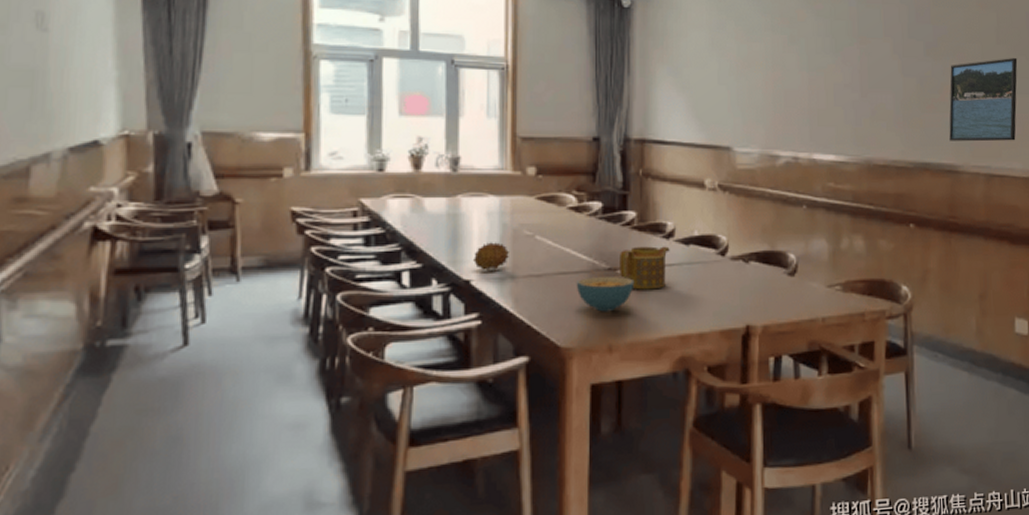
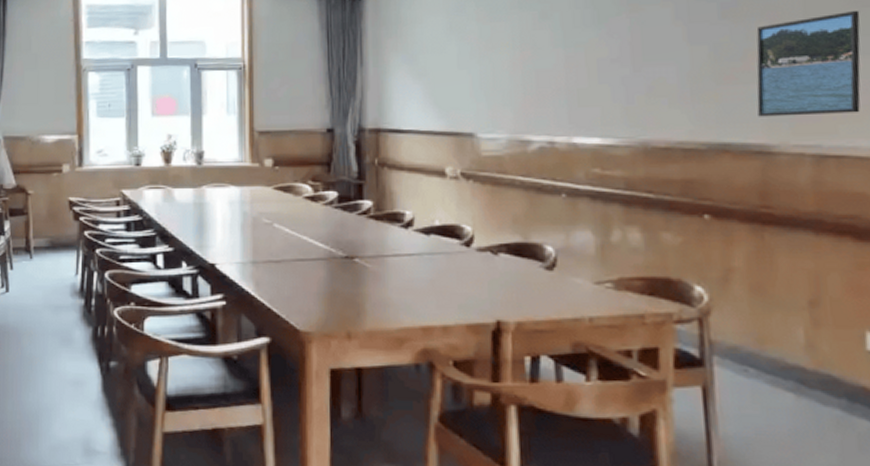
fruit: present [472,242,509,270] -> none [216,229,249,255]
cereal bowl: present [576,277,635,312] -> none [313,265,373,299]
teapot: present [620,246,670,290] -> none [356,236,409,279]

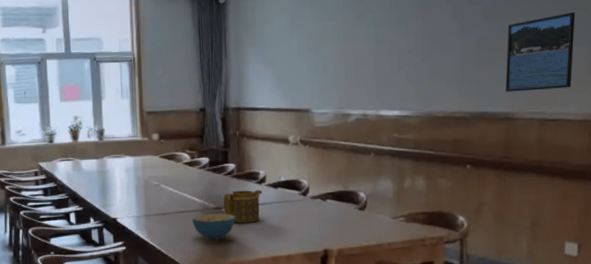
cereal bowl: none [313,265,373,299] -> present [192,214,236,240]
teapot: none [356,236,409,279] -> present [224,190,262,223]

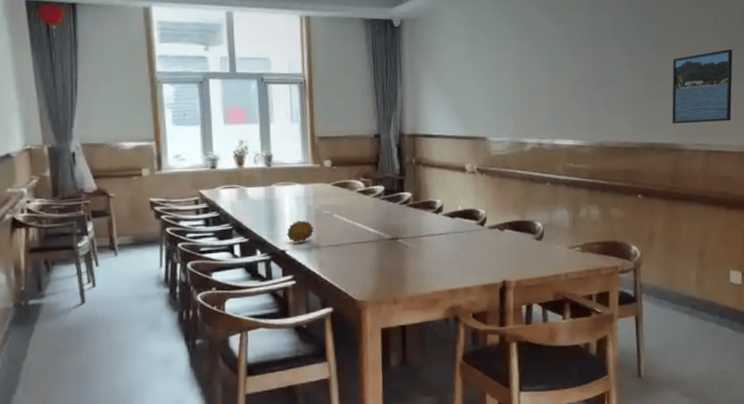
fruit: none [117,190,142,211] -> present [286,220,314,242]
cereal bowl: present [192,214,236,240] -> none [366,244,412,273]
teapot: present [224,190,262,223] -> none [399,219,439,255]

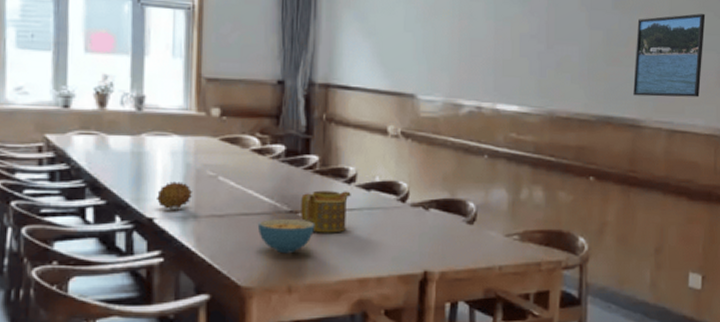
cereal bowl: none [366,244,412,273] -> present [257,219,315,254]
teapot: none [399,219,439,255] -> present [301,190,351,233]

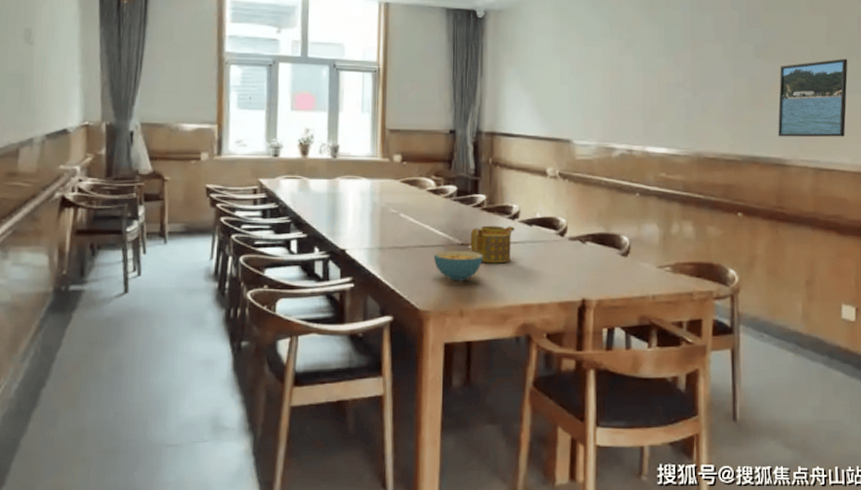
fruit: present [155,181,192,209] -> none [347,218,378,242]

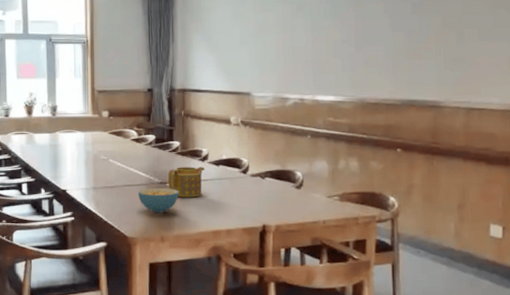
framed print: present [778,59,848,138] -> none [433,11,497,82]

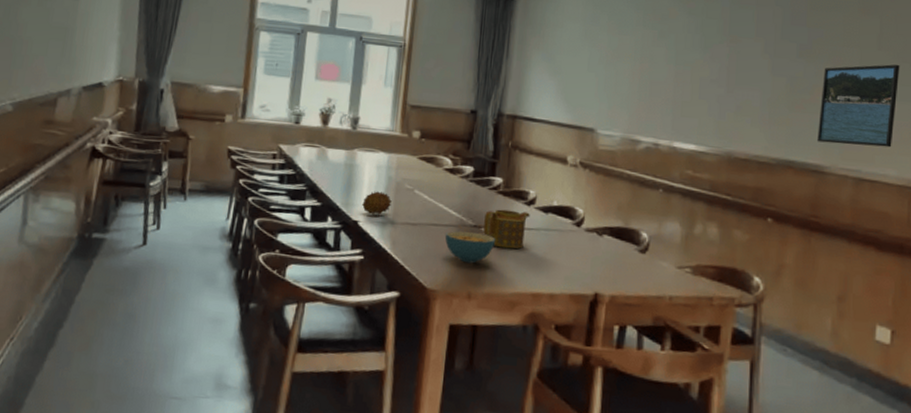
fruit: none [67,164,91,183] -> present [361,191,392,215]
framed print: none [433,11,497,82] -> present [817,64,900,148]

